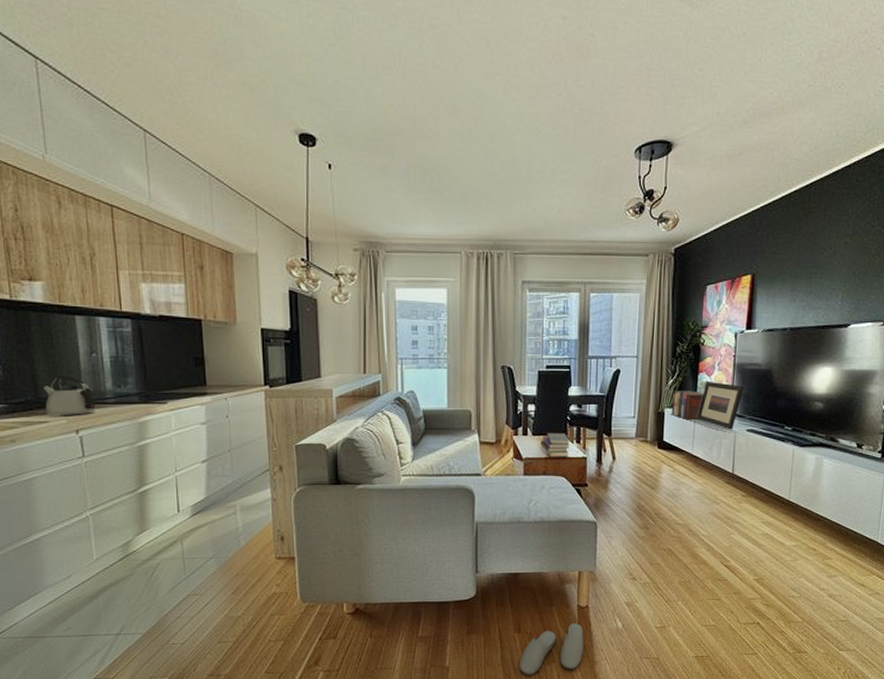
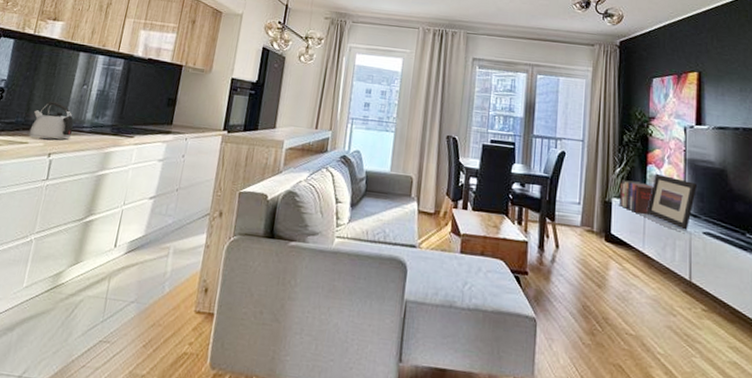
books: present [540,432,569,457] -> none [480,209,511,239]

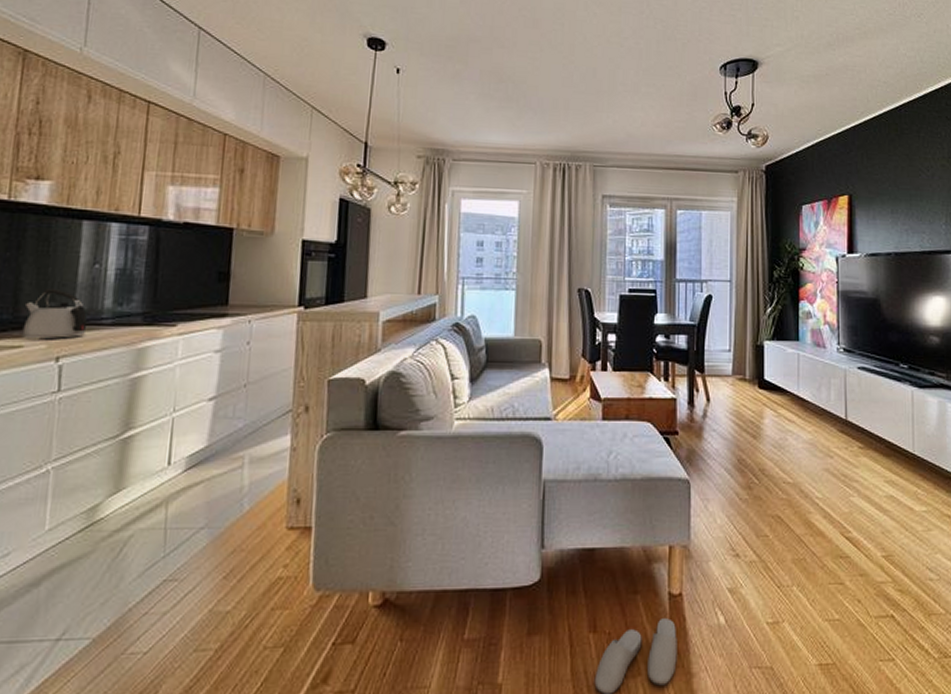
books: present [620,180,654,215] -> none [772,320,807,356]
picture frame: present [646,173,698,230] -> none [800,309,851,367]

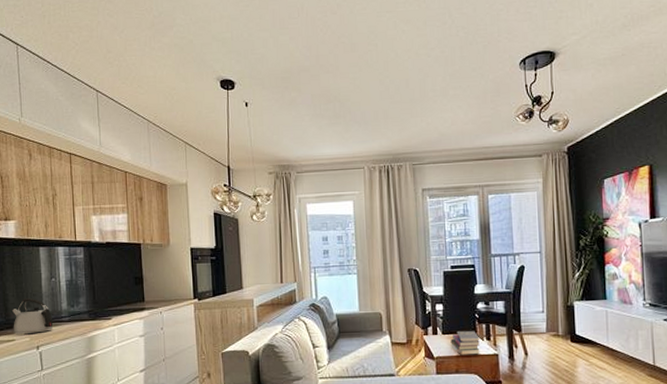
books: none [622,367,656,398] -> present [450,330,480,355]

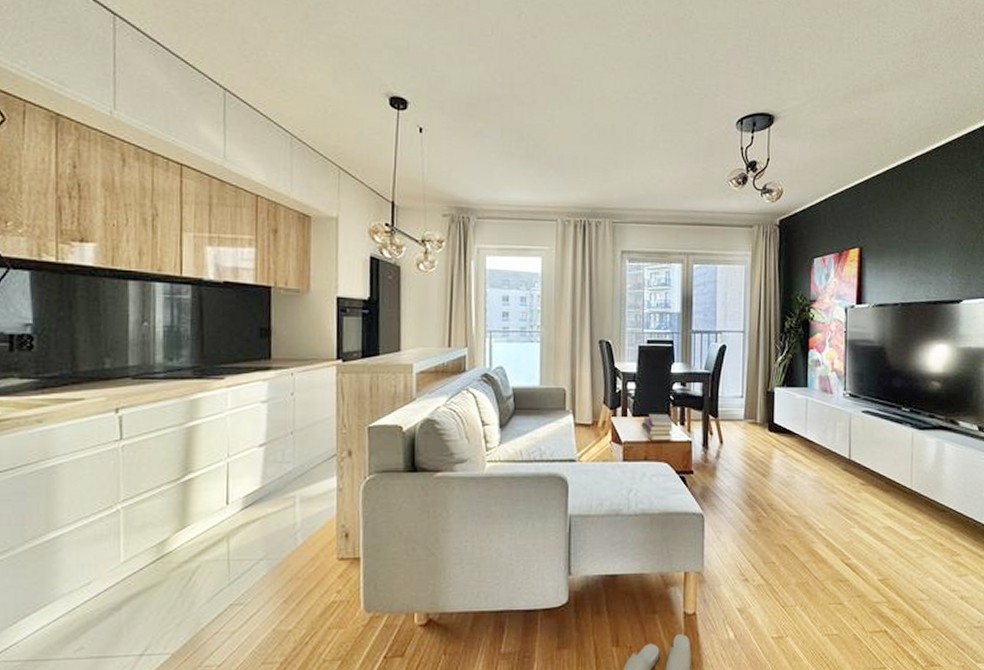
kettle: present [12,297,53,336] -> none [82,344,141,394]

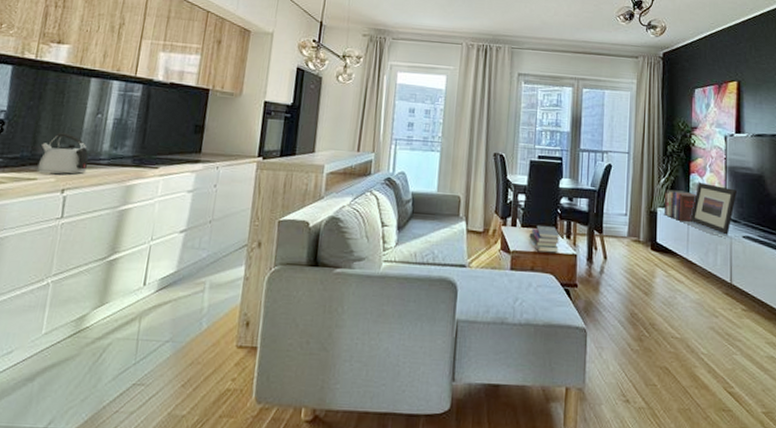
kettle: none [82,344,141,394] -> present [36,132,89,175]
books: none [782,368,815,401] -> present [665,189,697,223]
picture frame: none [808,358,858,411] -> present [690,182,738,235]

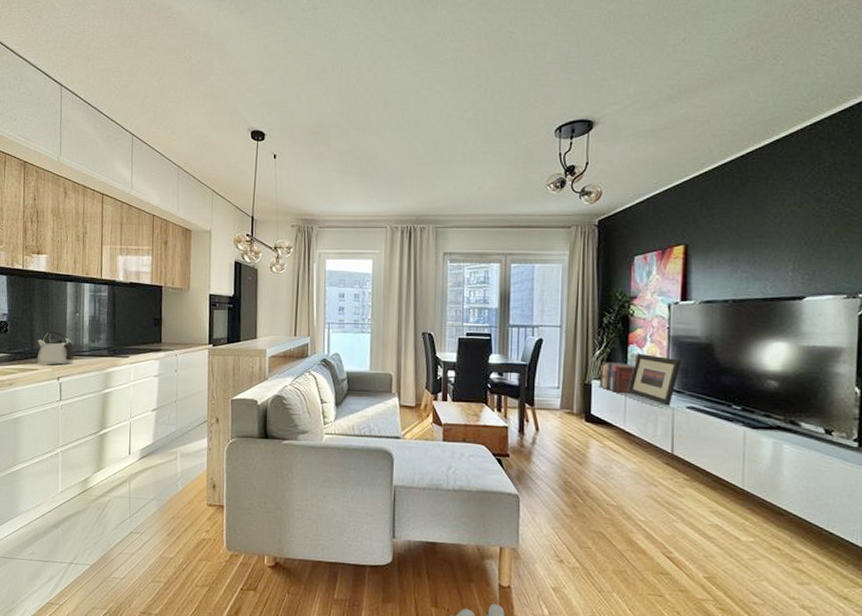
books: present [529,225,559,253] -> none [460,399,490,426]

